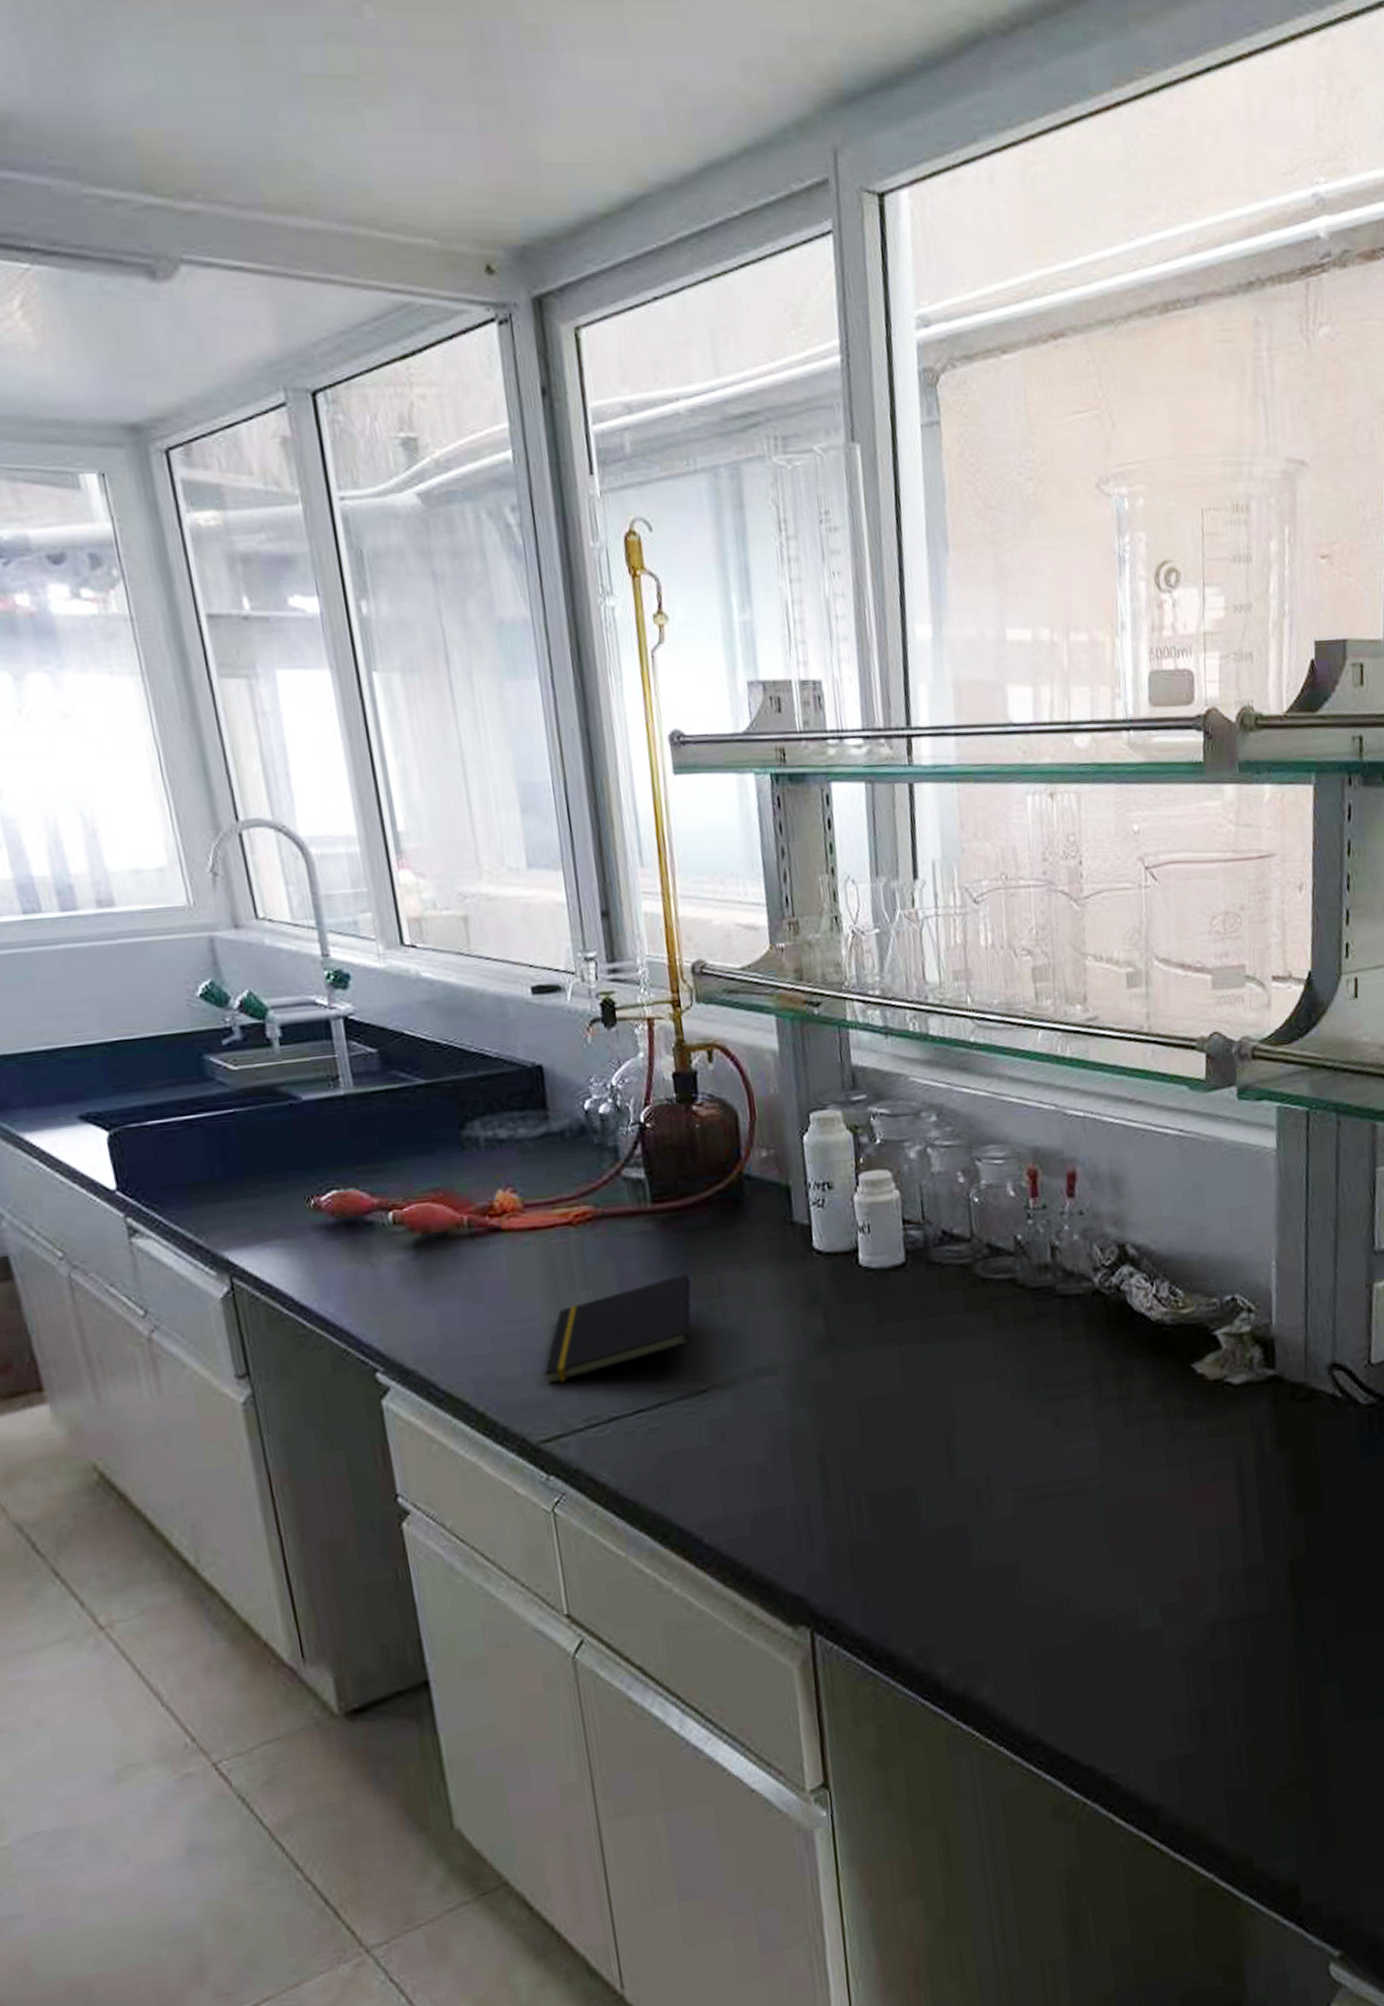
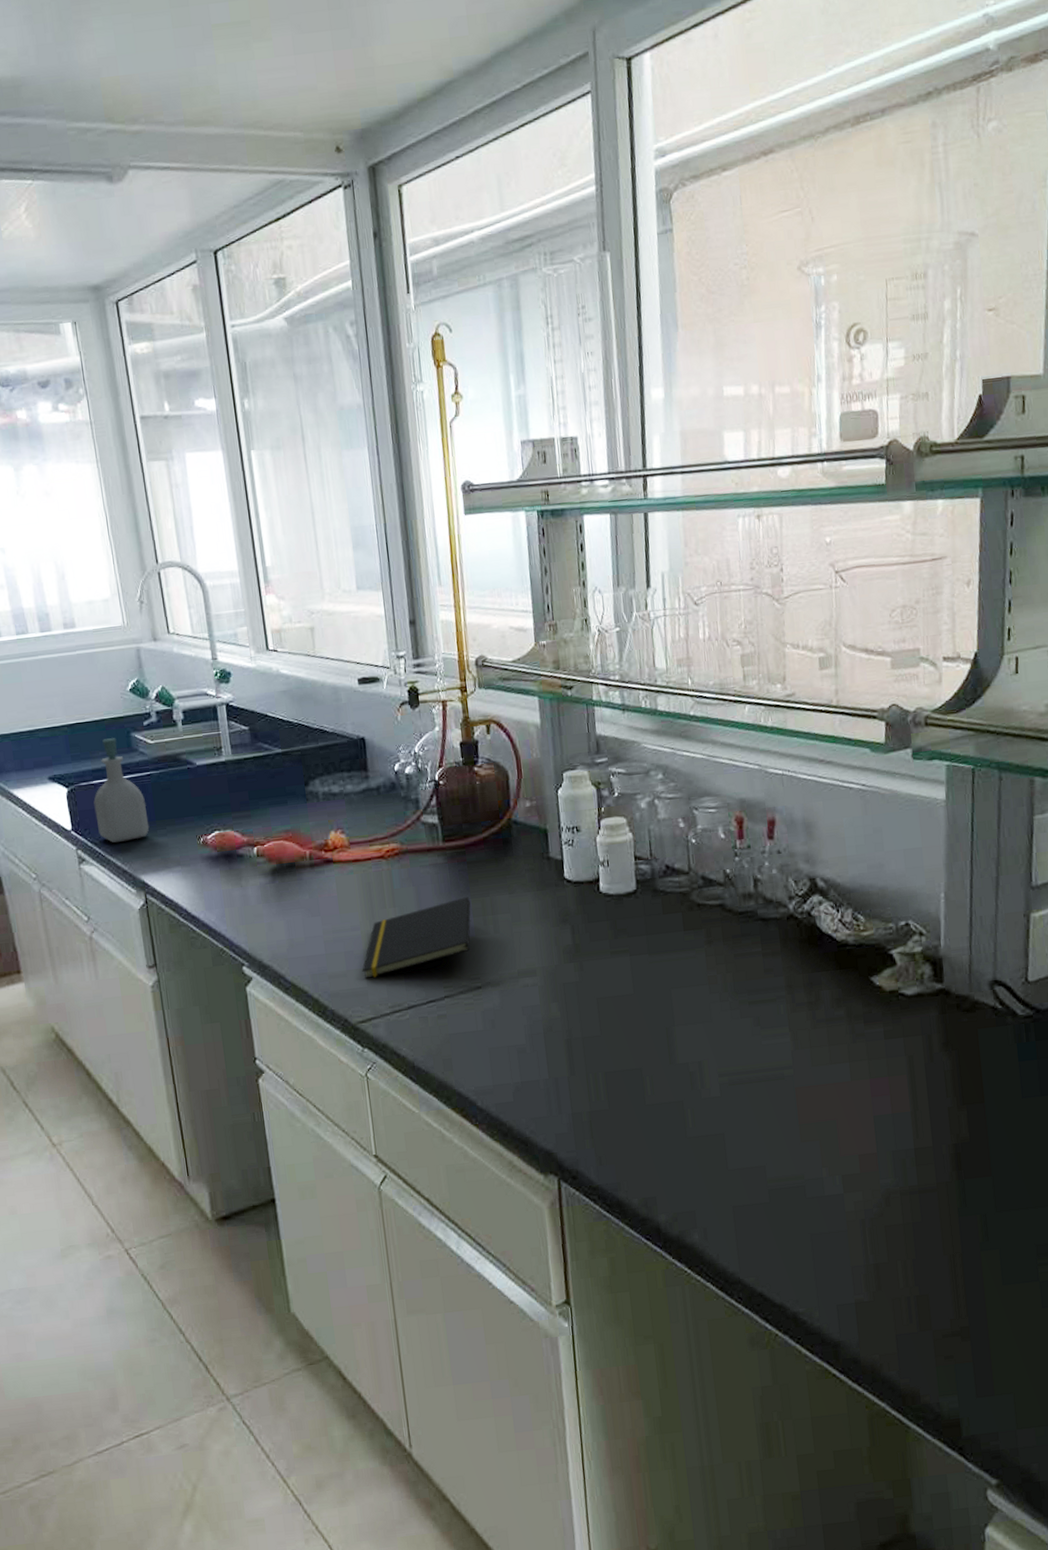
soap bottle: none [149,1061,235,1208] -> present [93,738,150,843]

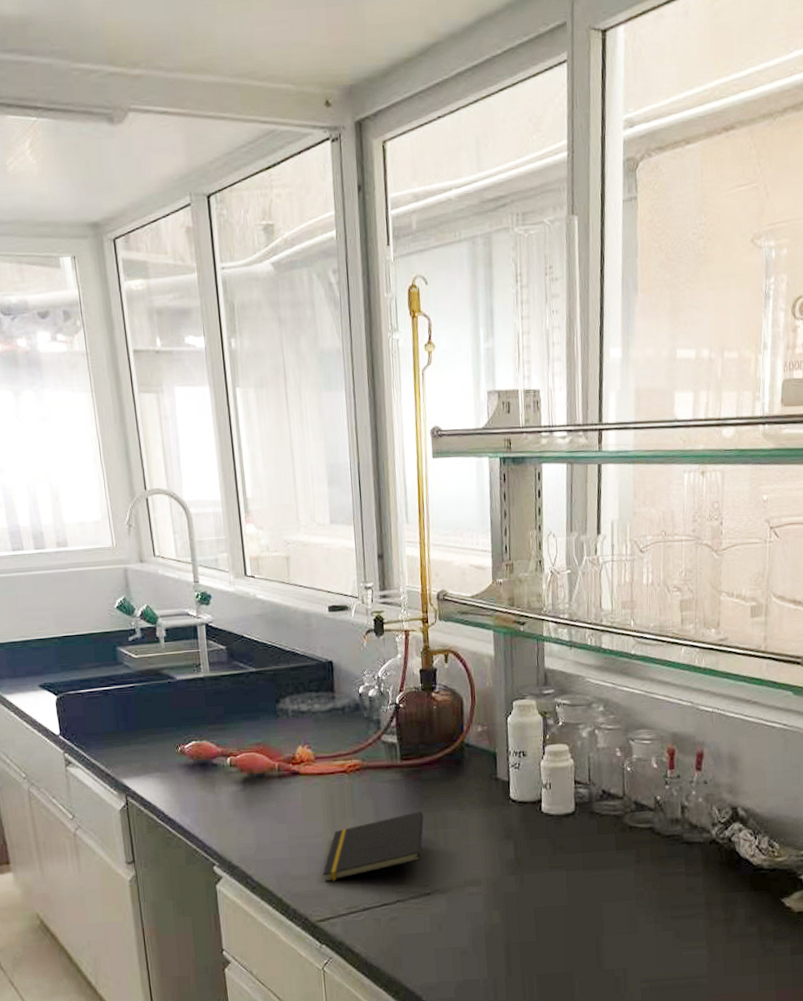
soap bottle: present [93,738,150,843] -> none [80,651,132,749]

